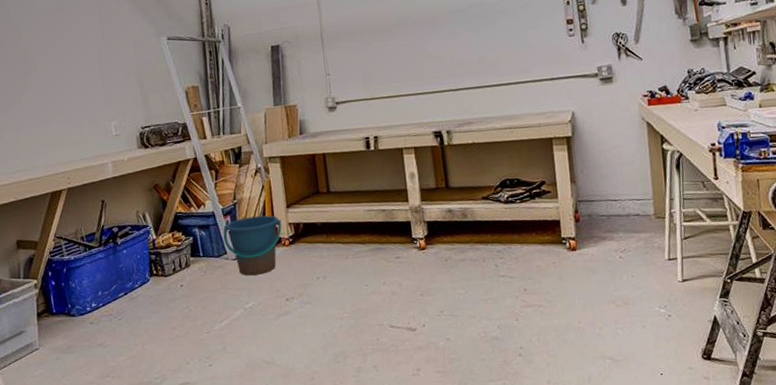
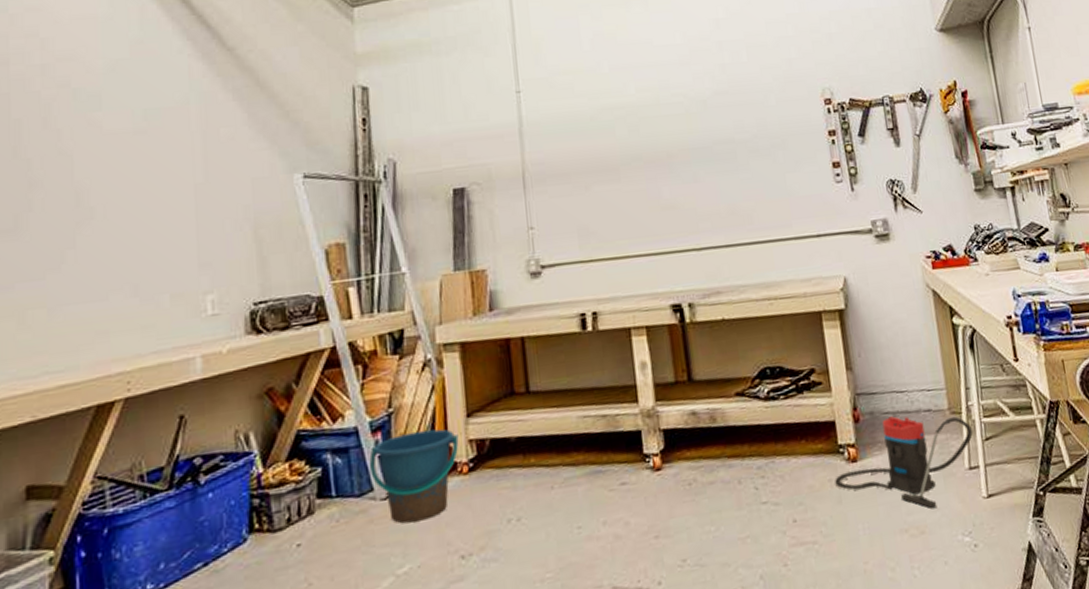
vacuum cleaner: none [558,218,673,288] -> present [835,416,973,509]

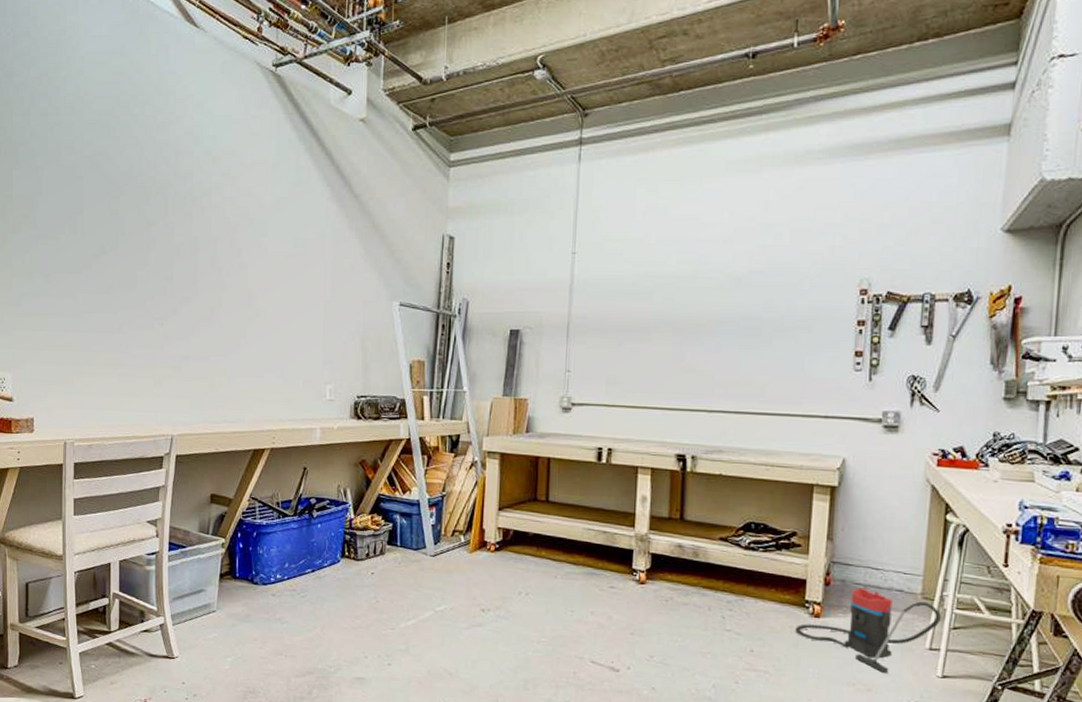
bucket: present [369,429,459,524] -> none [425,513,491,578]

